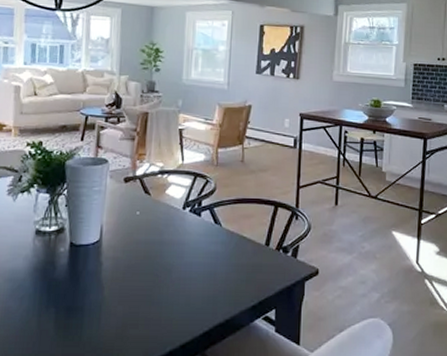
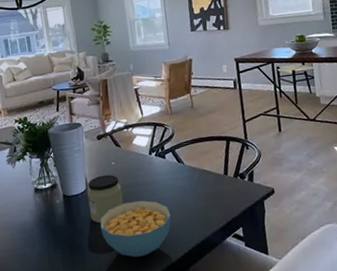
jar: none [98,225,143,282] -> present [87,174,123,223]
cereal bowl: none [108,261,196,329] -> present [100,200,172,258]

